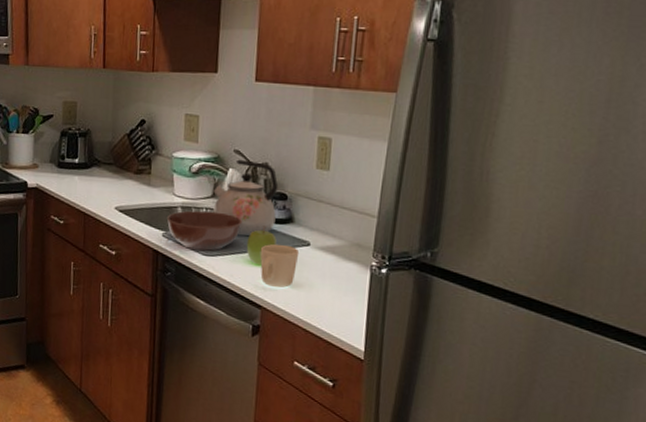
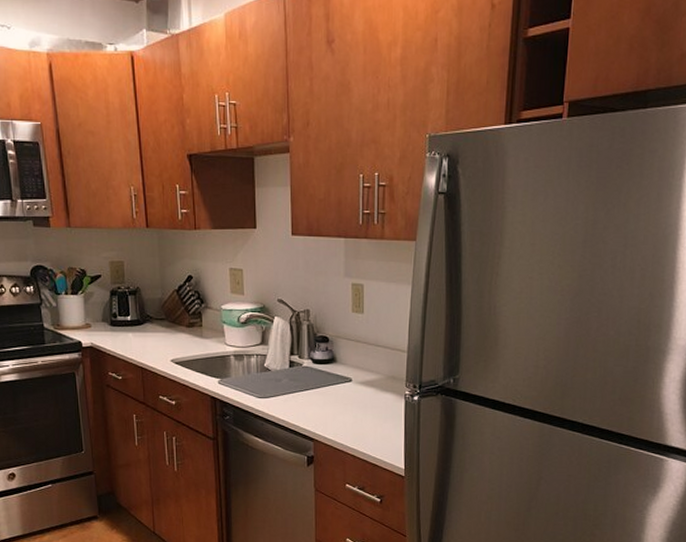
bowl: present [166,210,243,252] -> none [221,357,291,395]
kettle: present [213,159,279,237] -> none [262,308,320,378]
fruit: present [246,226,278,266] -> none [296,367,323,403]
mug: present [260,244,300,289] -> none [308,382,343,422]

